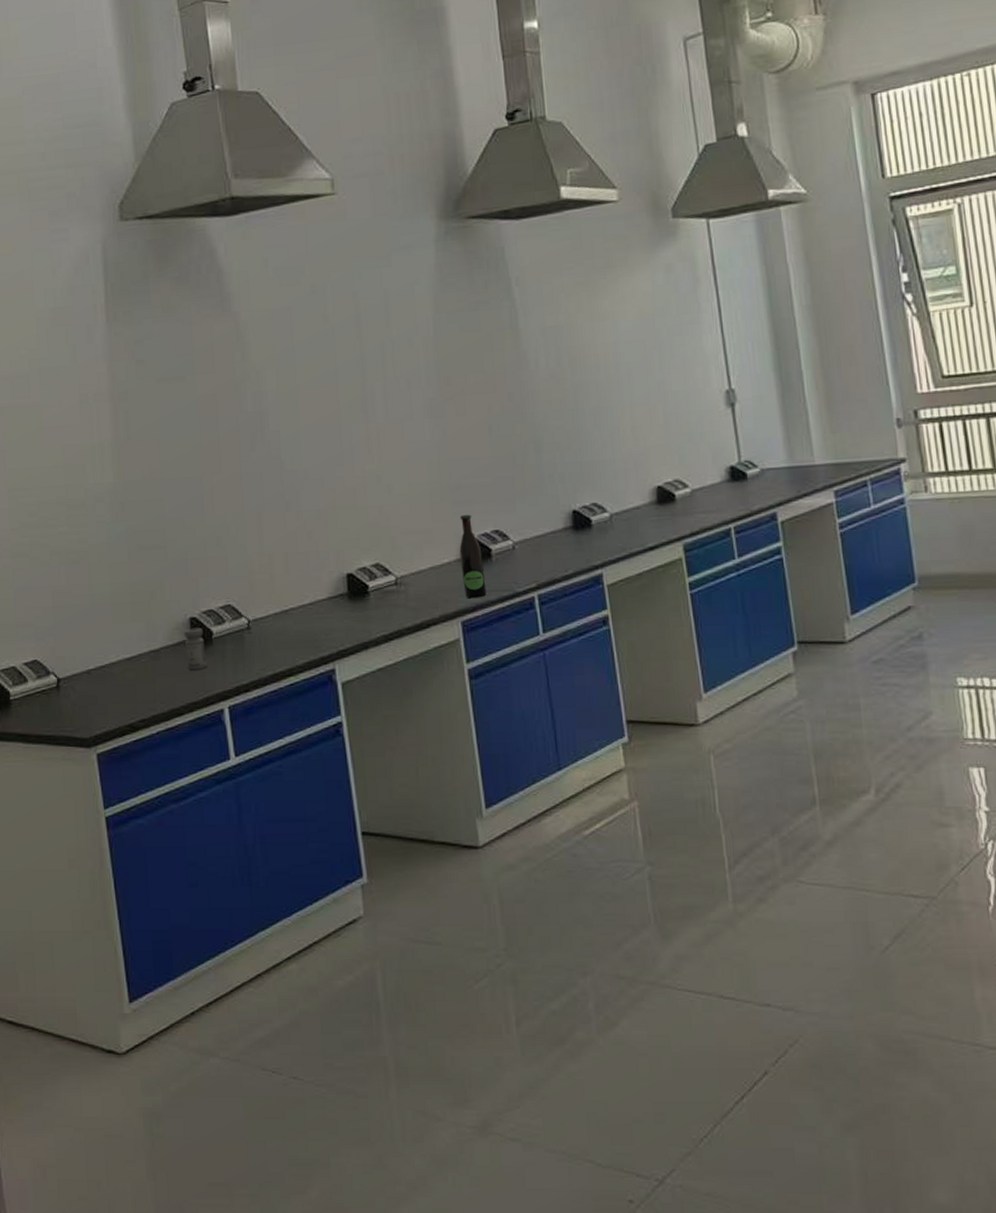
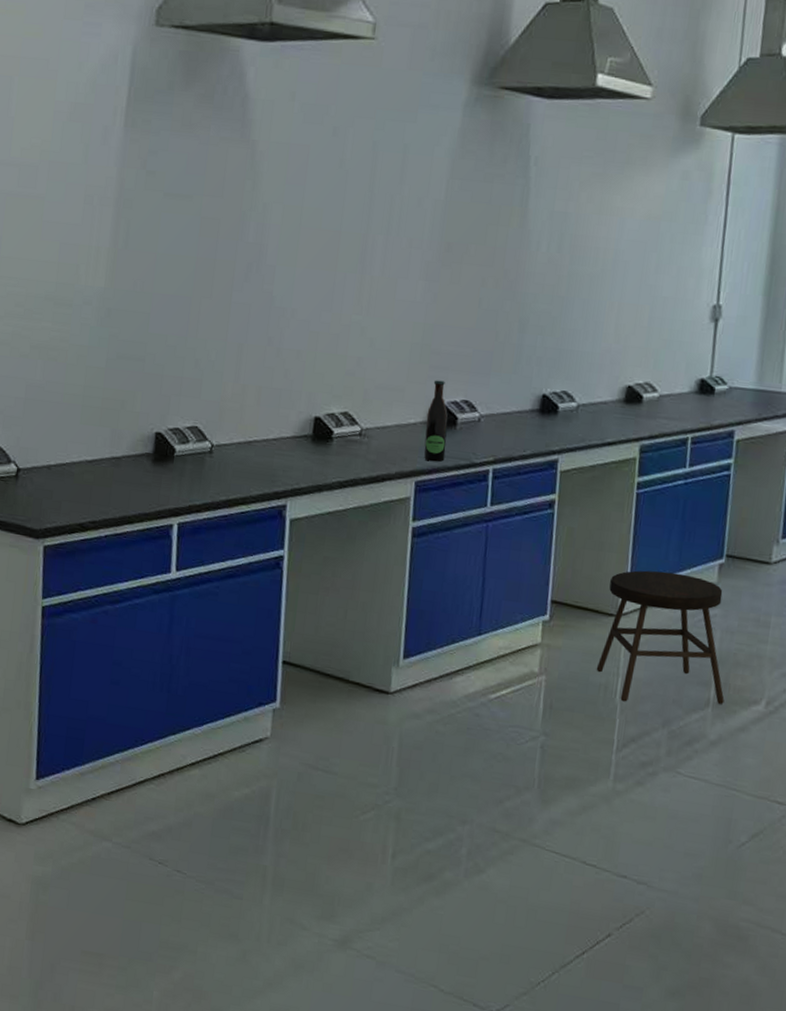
medicine bottle: present [183,628,207,670] -> none [146,442,167,484]
stool: none [683,669,831,815] -> present [596,570,725,704]

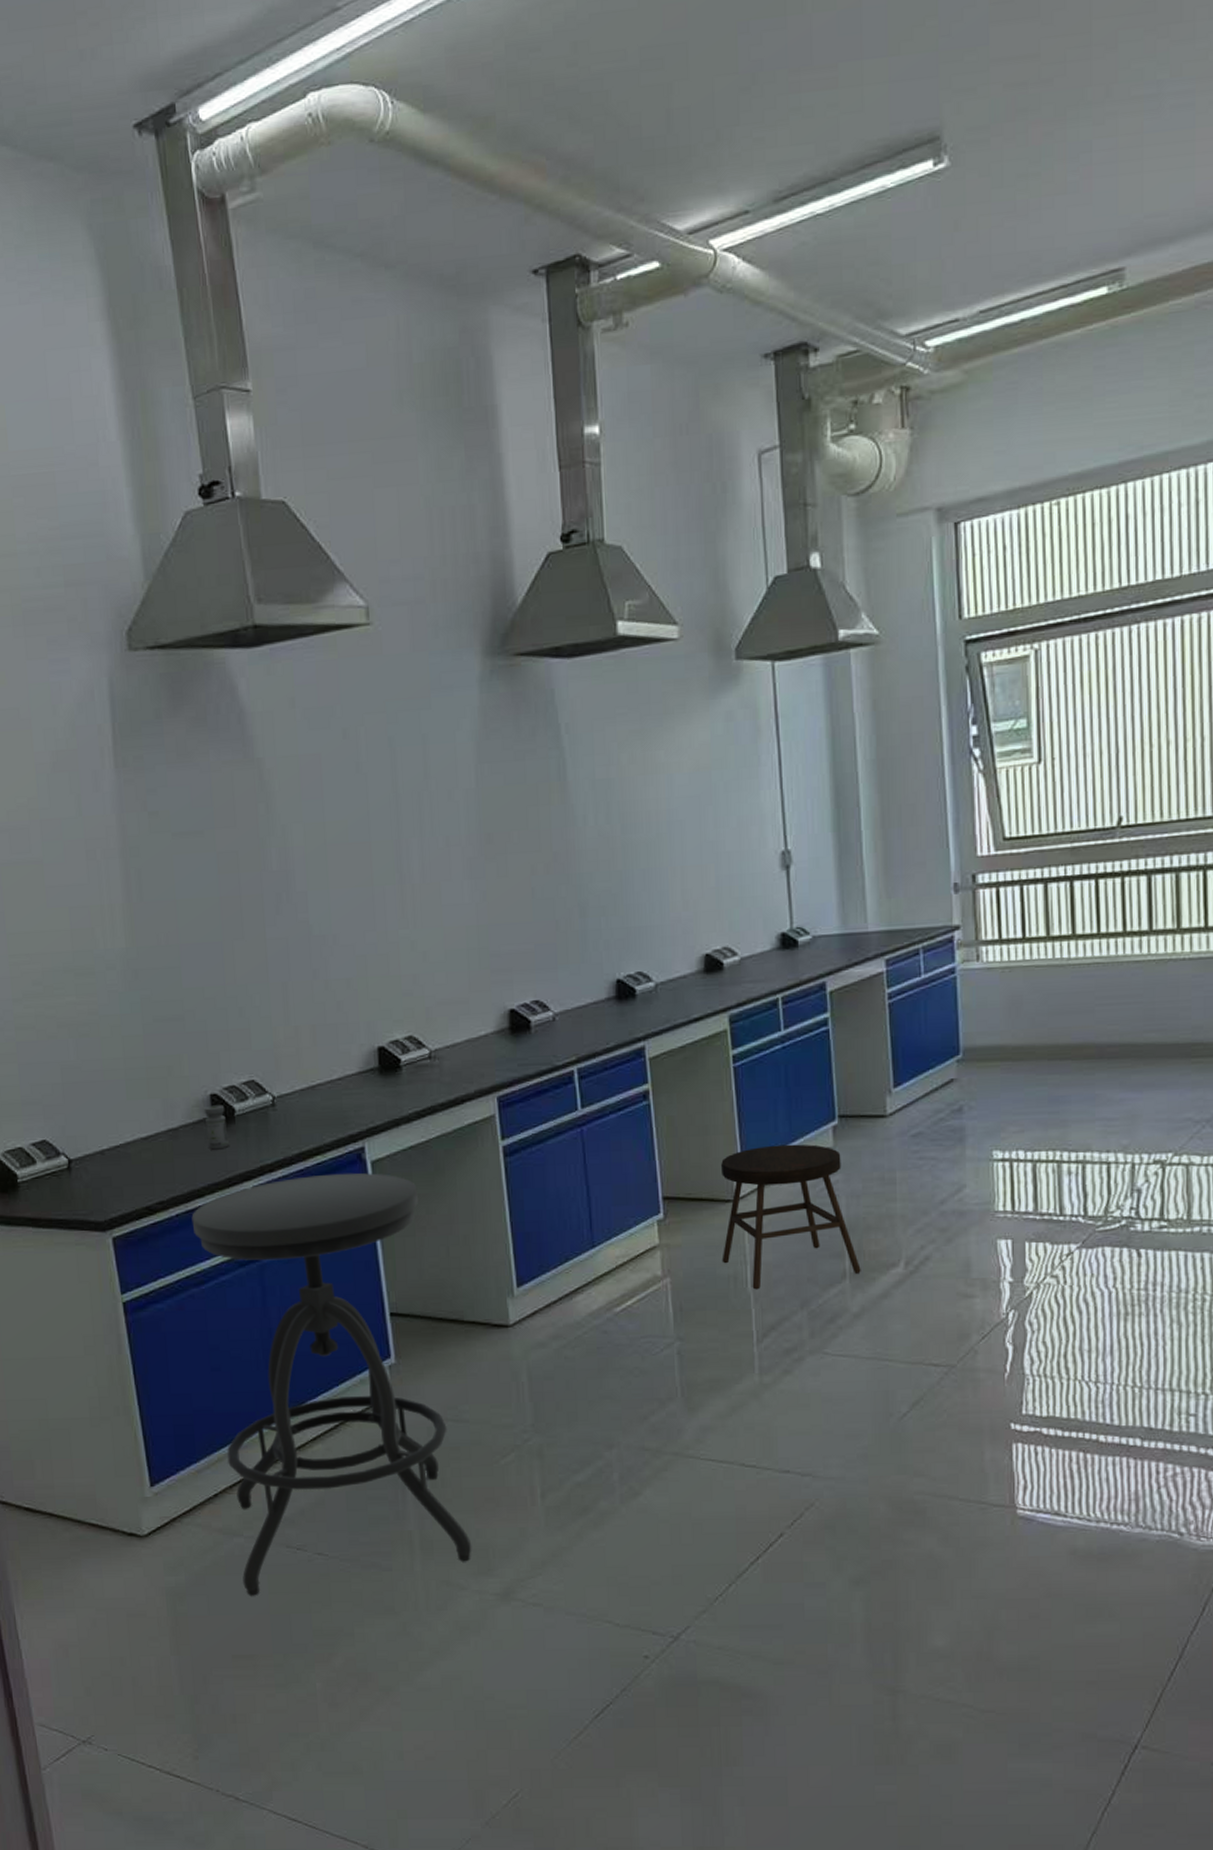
stool: none [104,521,328,904] -> present [191,1172,472,1596]
medicine bottle: none [146,442,167,484] -> present [203,1105,229,1150]
bottle: present [423,380,448,463] -> none [497,983,524,1073]

